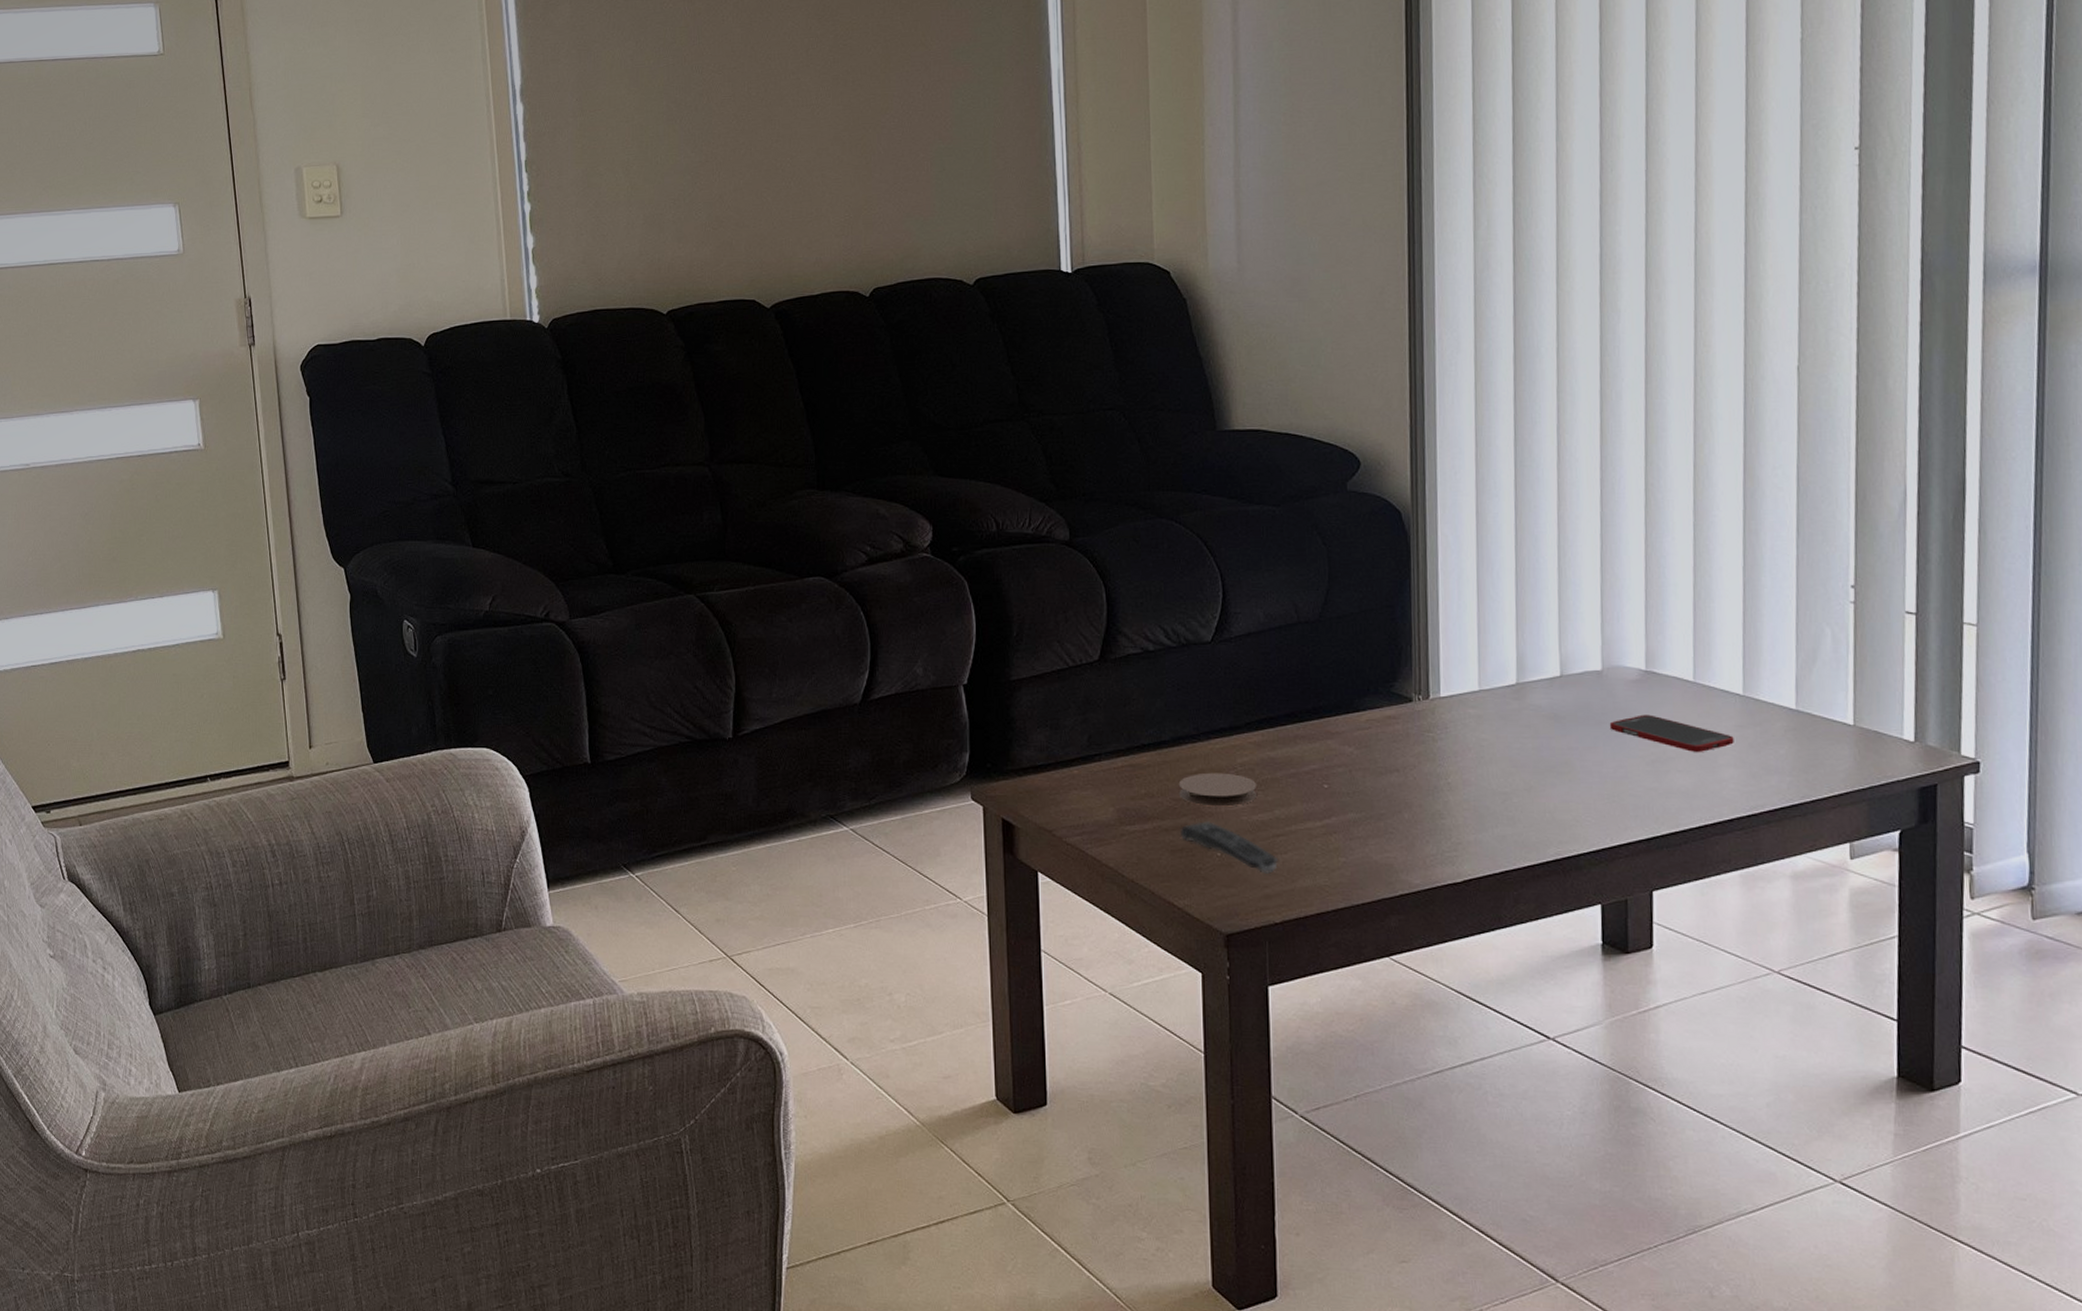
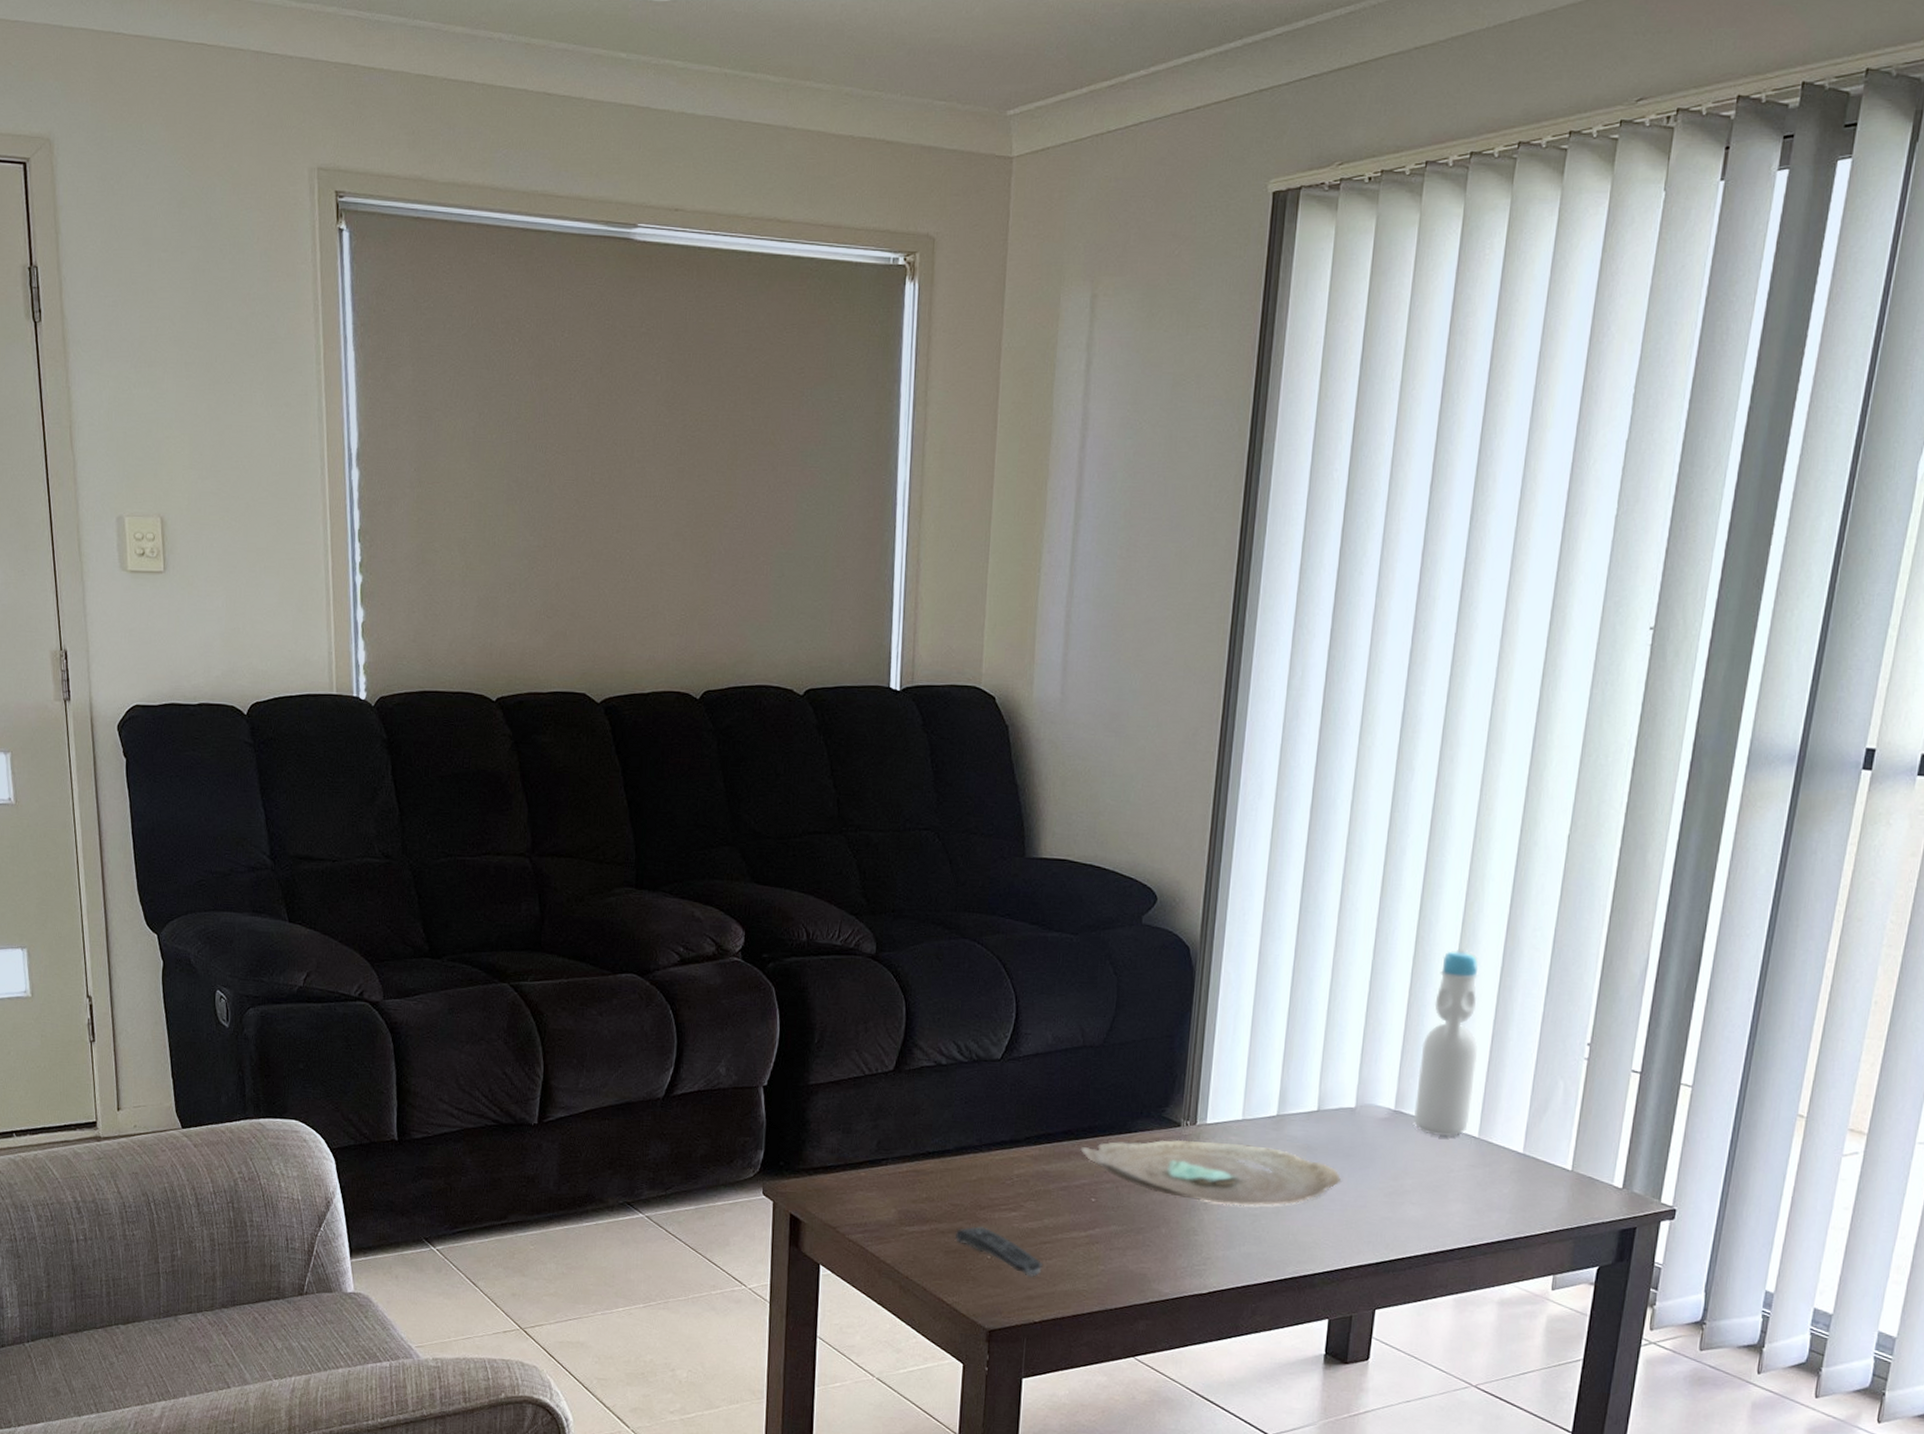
coaster: present [1178,772,1258,807] -> none [957,1181,1031,1214]
decorative bowl: none [1306,715,1596,785] -> present [1080,1139,1341,1206]
cell phone: present [1609,714,1734,752] -> none [1356,1150,1465,1187]
bottle: none [1666,493,1731,696] -> present [1414,949,1479,1137]

